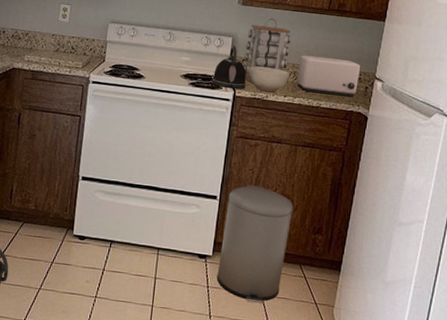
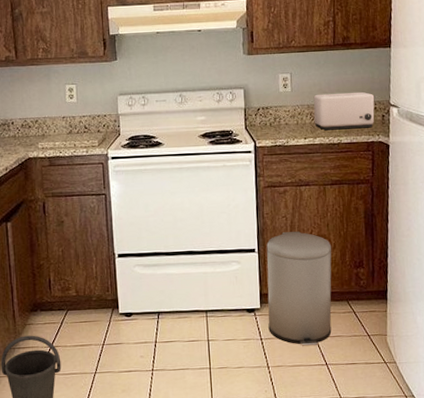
kettle: present [212,45,246,89] -> none [230,96,265,140]
spice rack: present [243,17,292,82] -> none [257,62,303,131]
bowl: present [248,65,289,93] -> none [265,112,306,138]

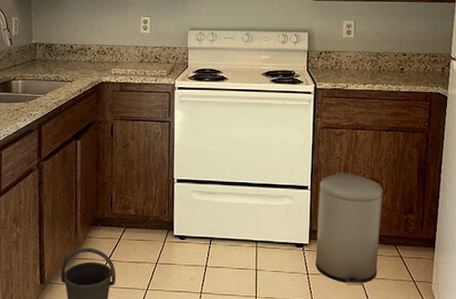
toaster: present [313,91,375,131] -> none [374,42,436,79]

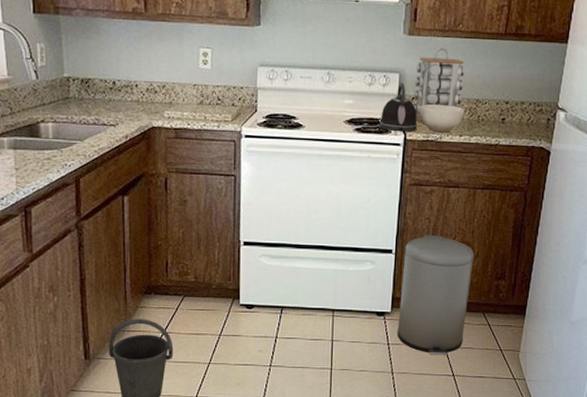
kettle: none [292,39,326,81] -> present [379,82,418,131]
spice rack: none [322,10,366,74] -> present [413,47,465,123]
bowl: none [327,57,366,82] -> present [419,103,464,133]

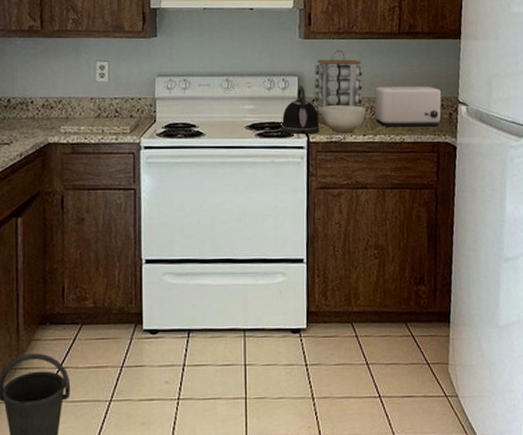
pedal bin: present [397,235,475,356] -> none [315,240,390,375]
toaster: none [472,87,542,131] -> present [374,86,442,127]

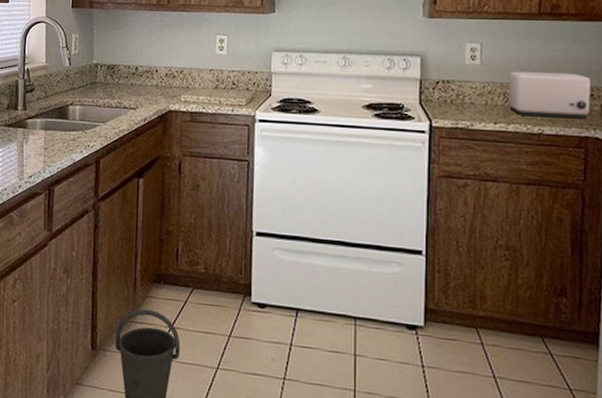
kettle: present [281,84,320,134] -> none [401,65,444,118]
spice rack: present [314,49,363,124] -> none [438,30,495,109]
bowl: present [321,104,366,133] -> none [445,88,497,120]

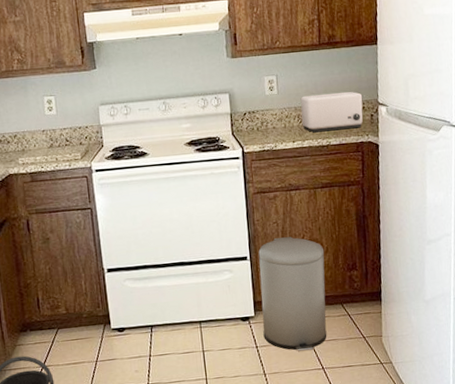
pedal bin: none [433,235,524,390] -> present [258,237,327,352]

